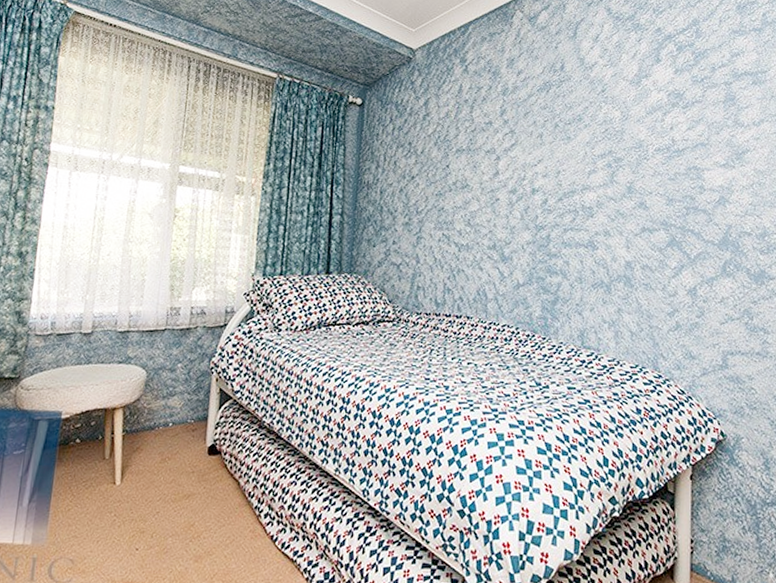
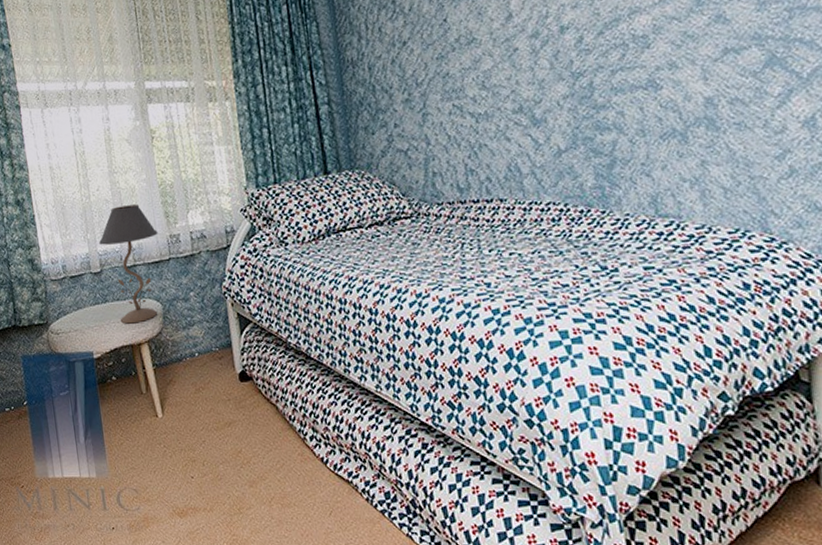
table lamp: none [97,273,160,388] -> present [99,204,158,324]

